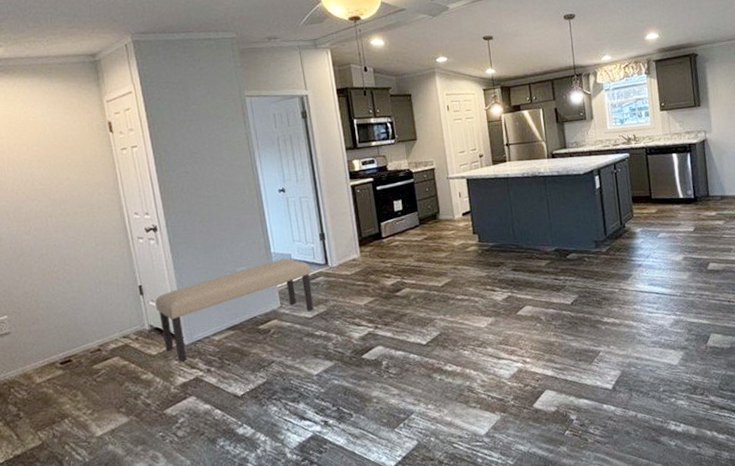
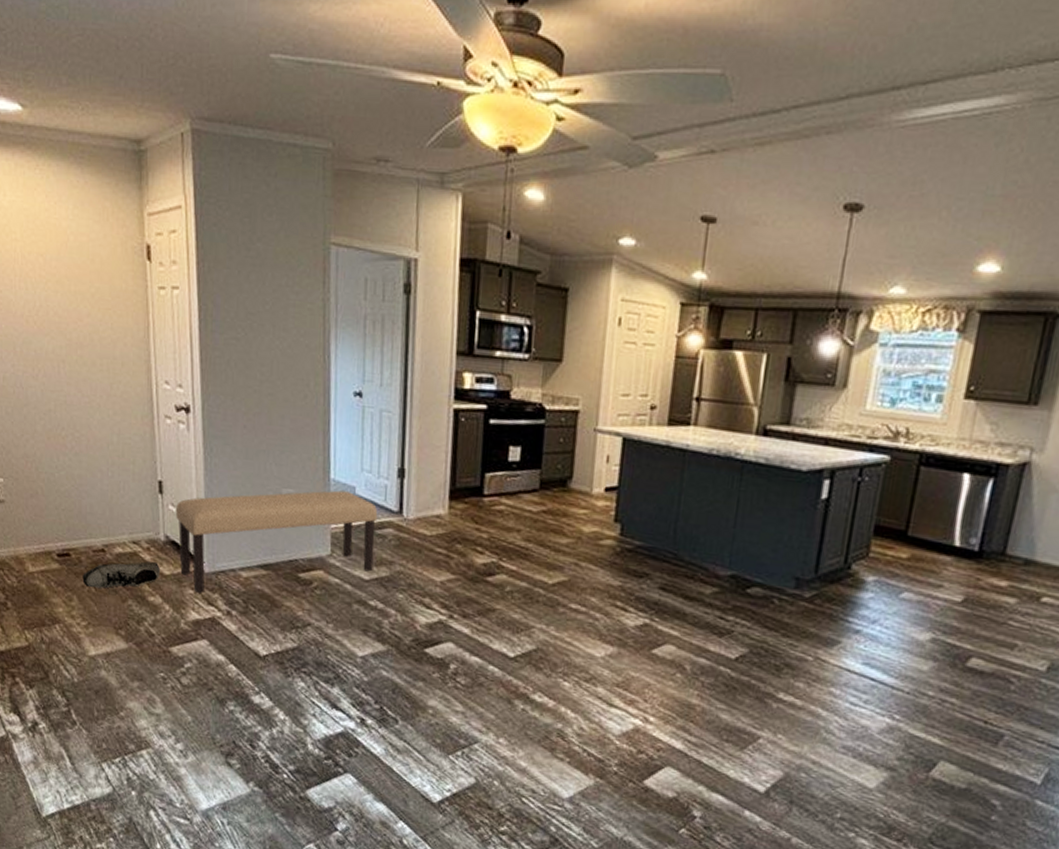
shoe: none [84,348,149,382] -> present [82,561,160,588]

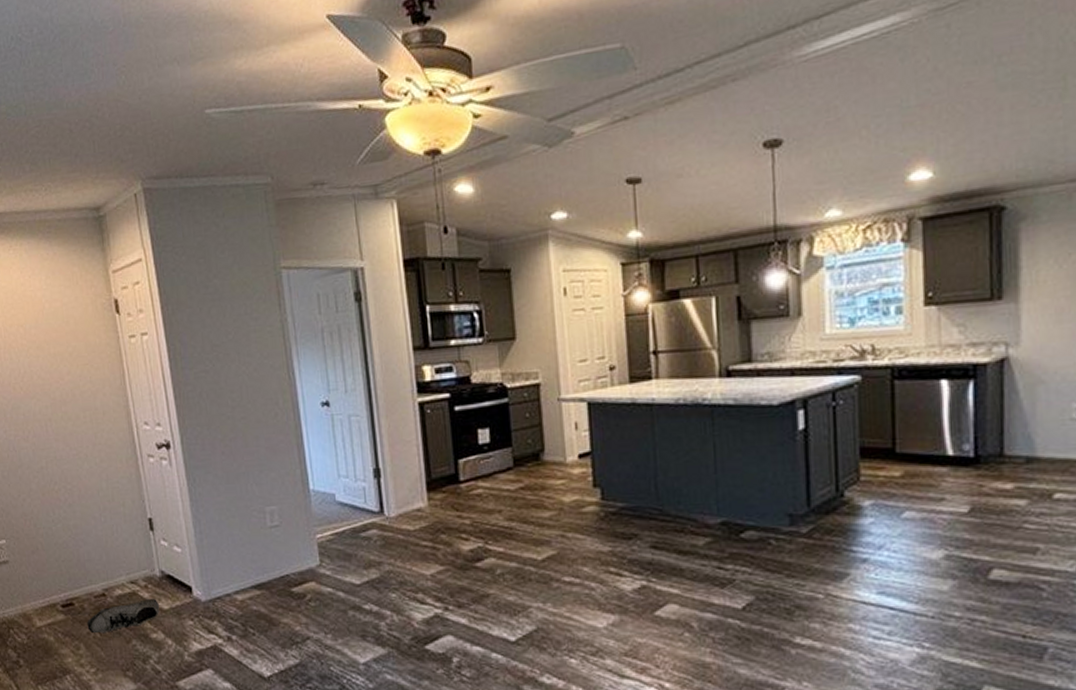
bench: present [176,490,378,594] -> none [168,499,363,623]

